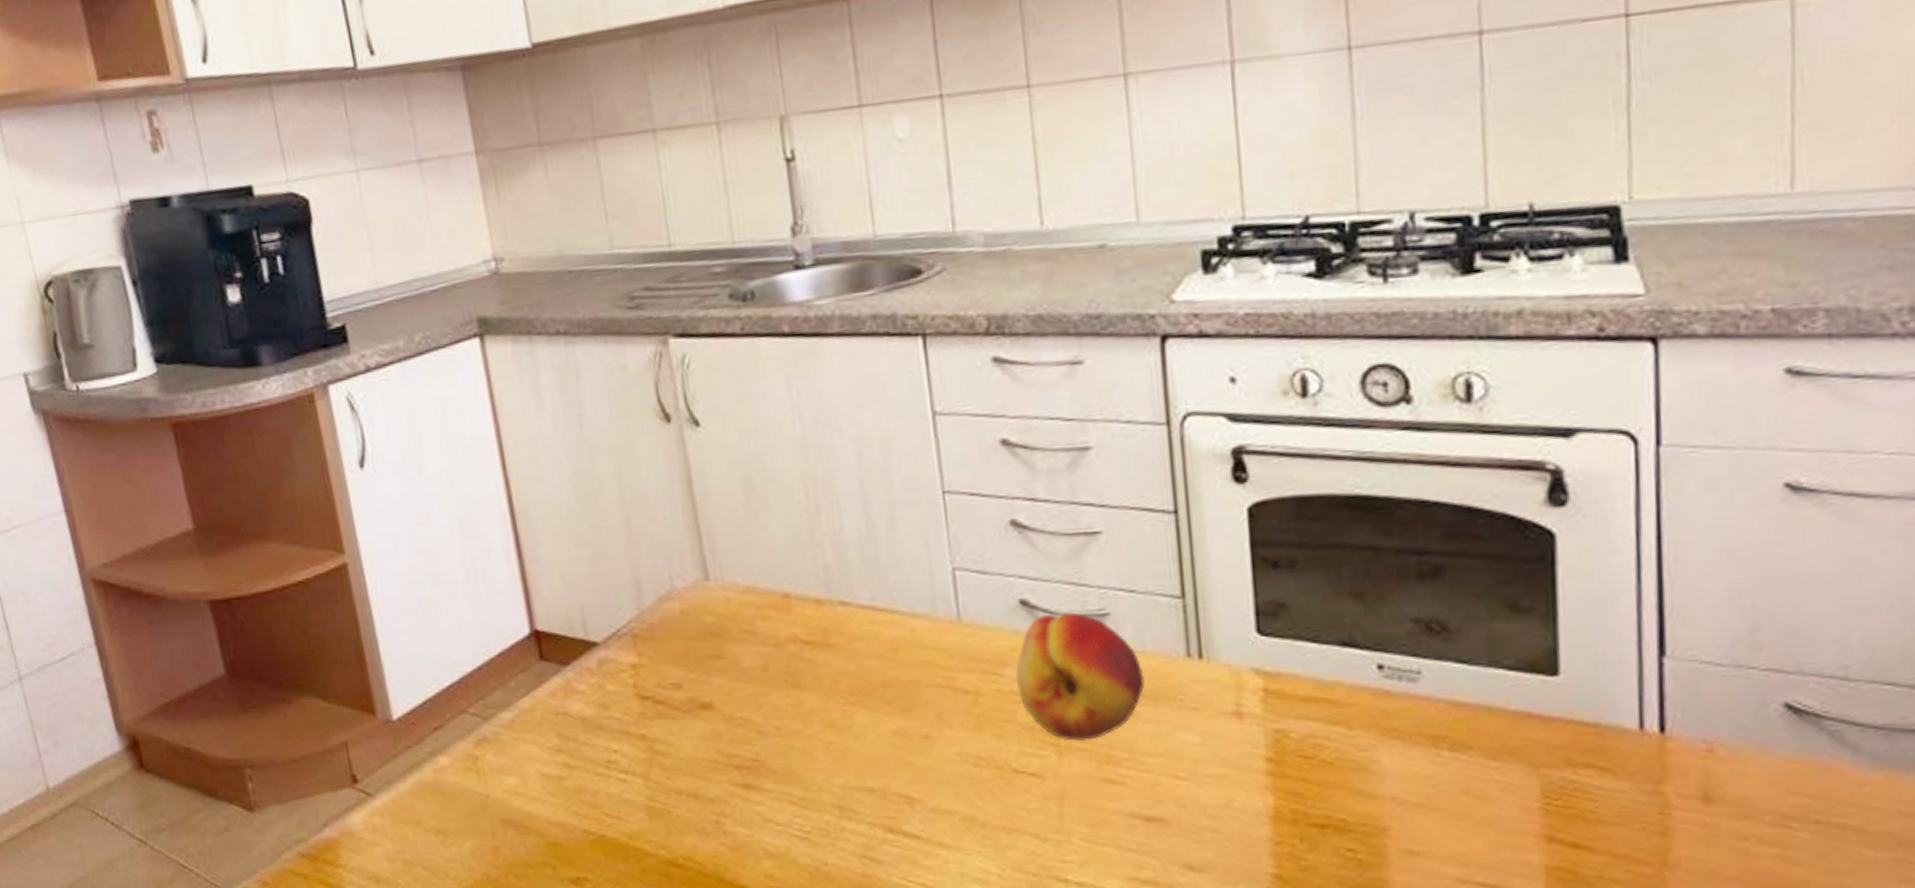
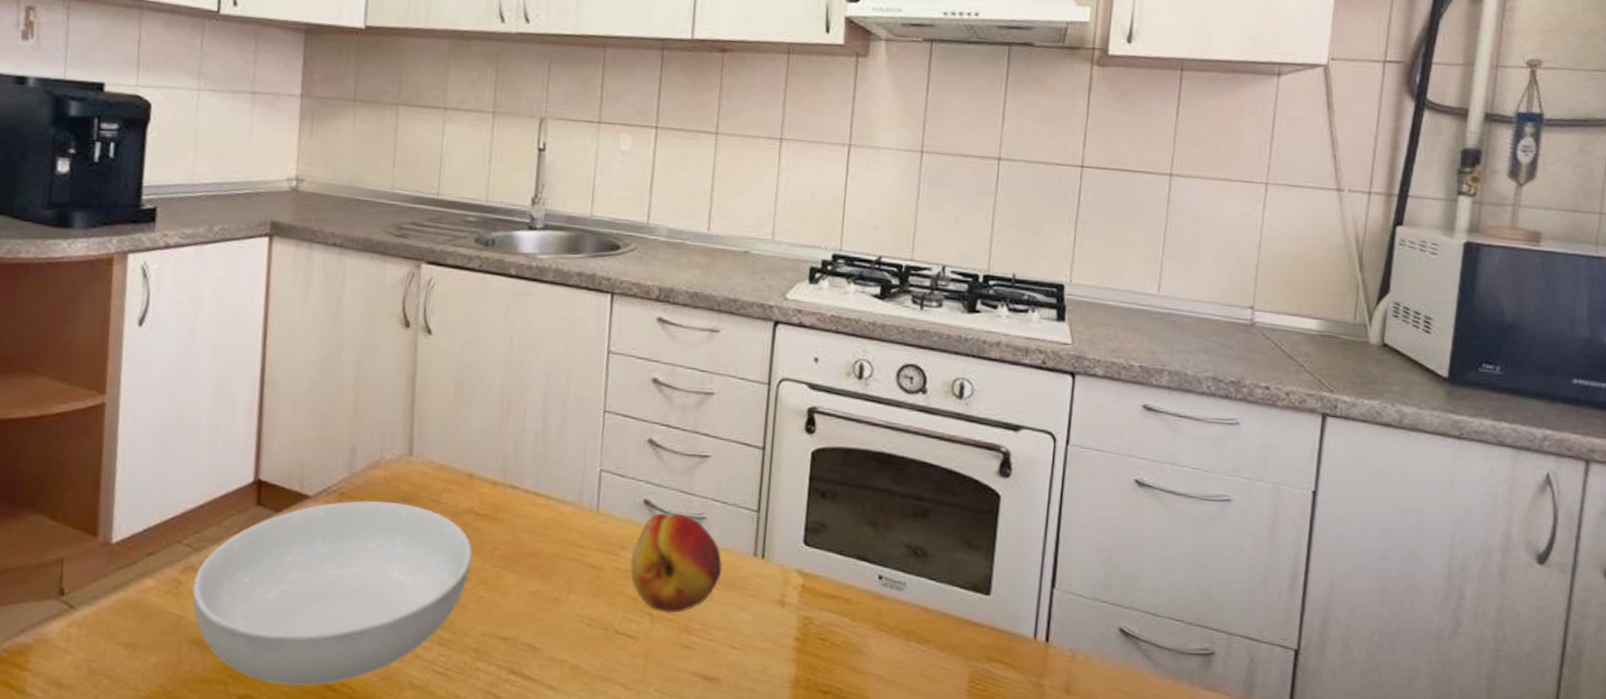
serving bowl: none [490,638,810,864] -> present [191,500,473,687]

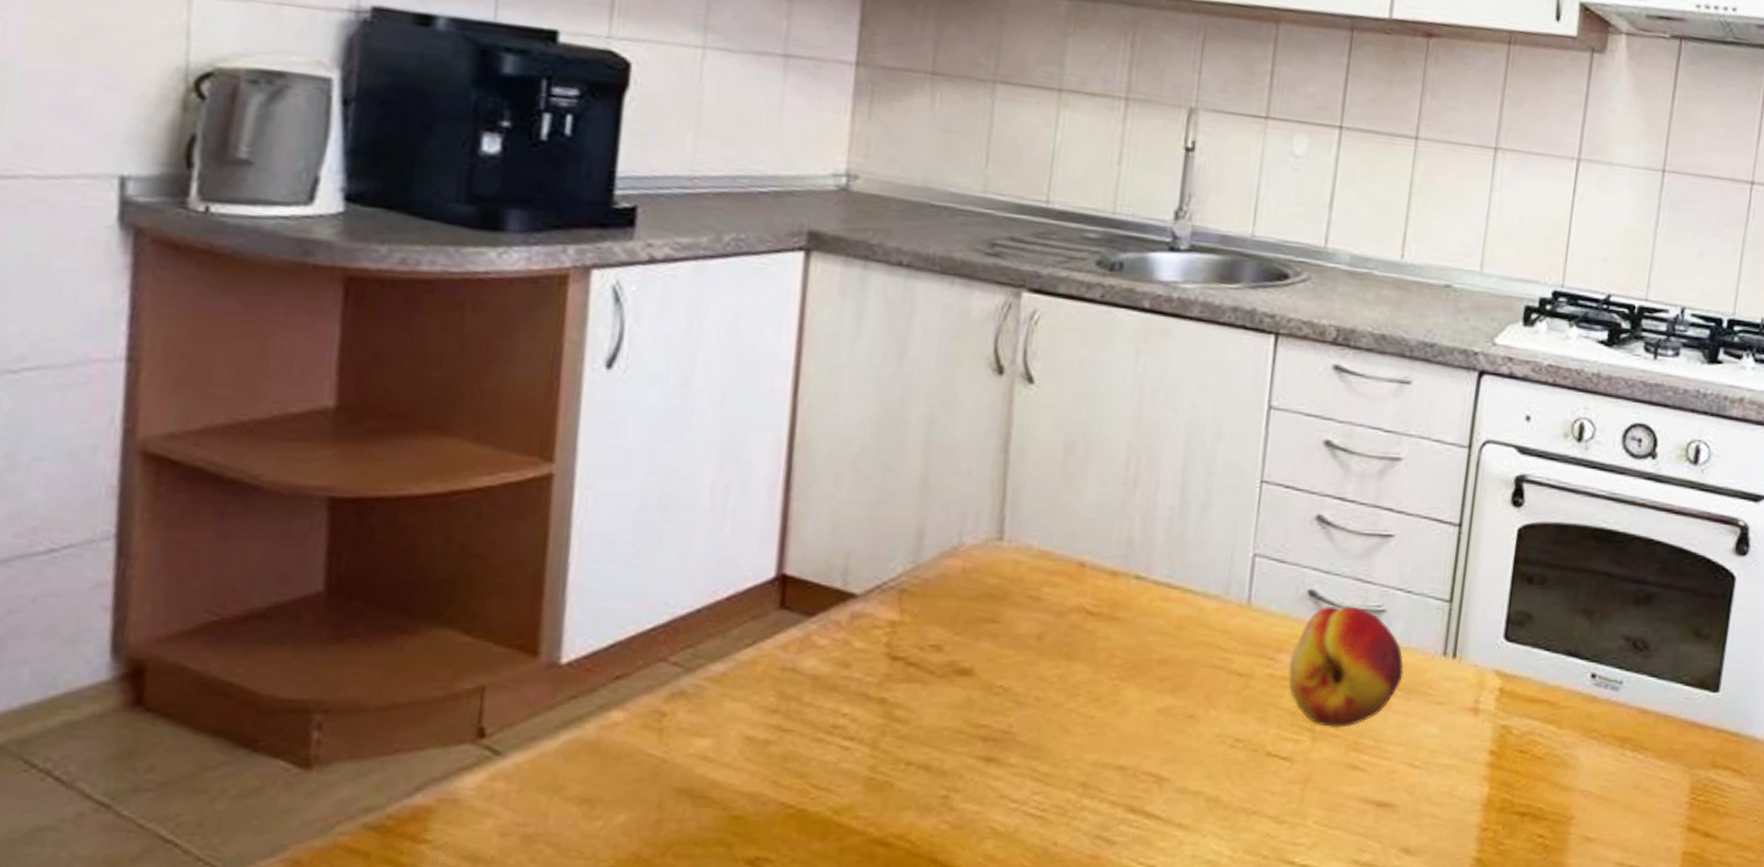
serving bowl: present [191,500,473,687] -> none [681,599,1082,843]

